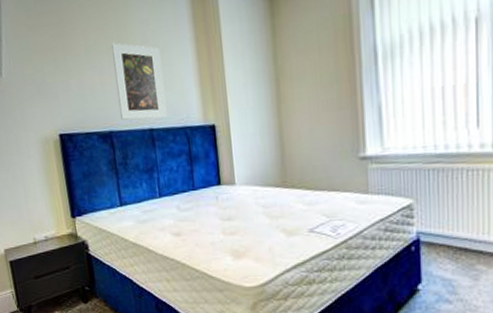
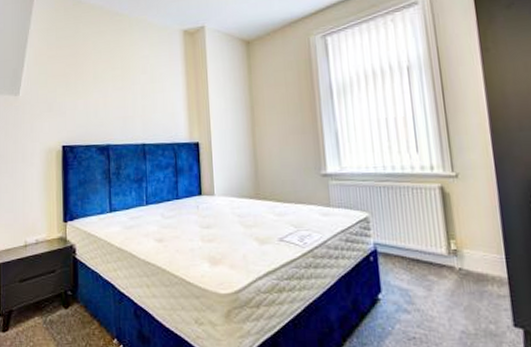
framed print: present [111,42,167,120] -> none [116,72,159,136]

